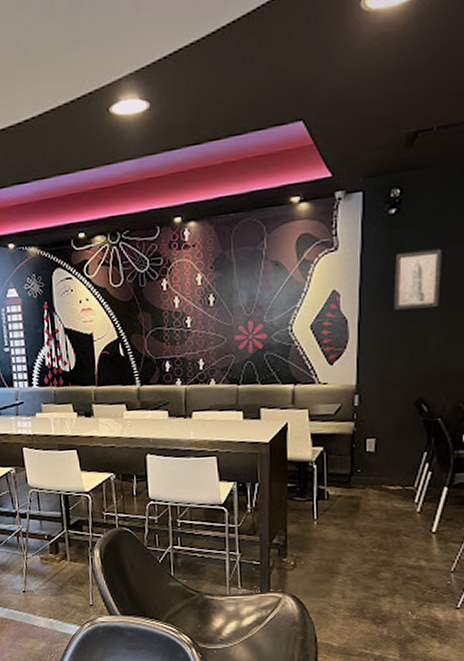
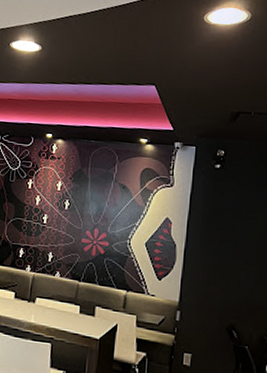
wall art: present [393,248,441,311] -> none [214,199,254,249]

